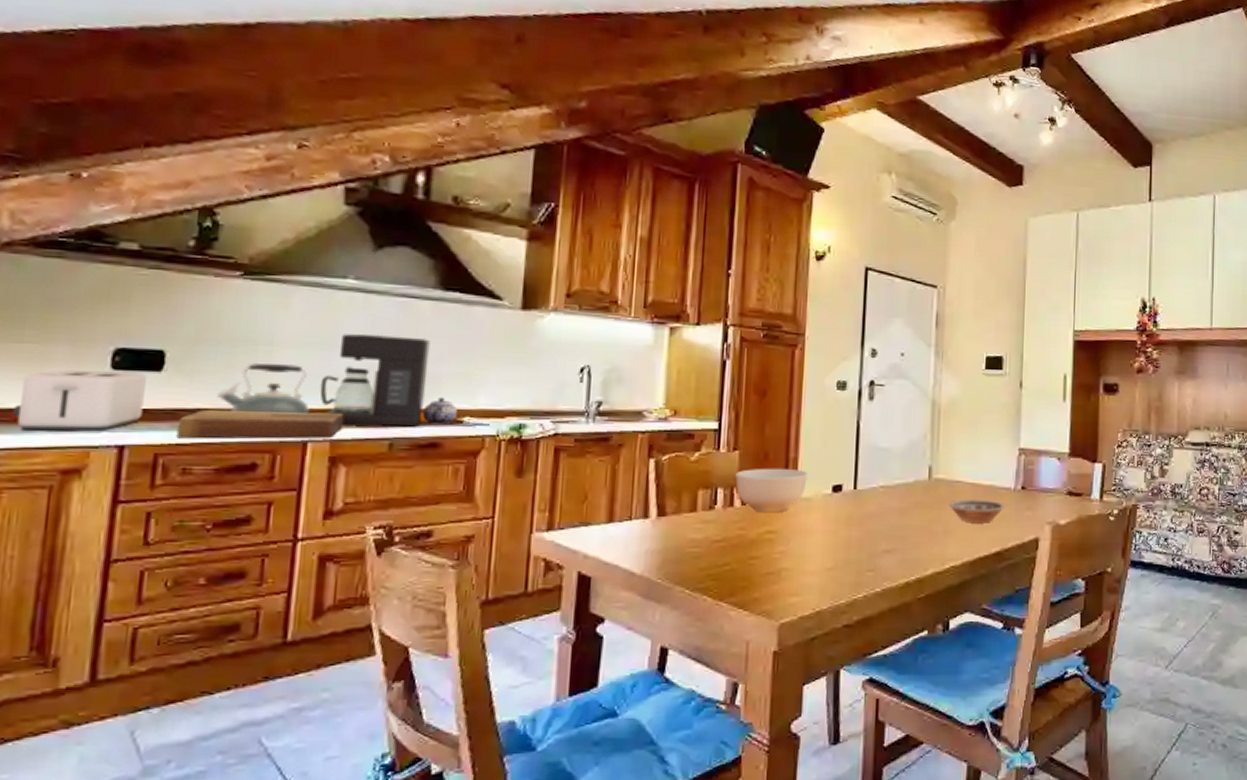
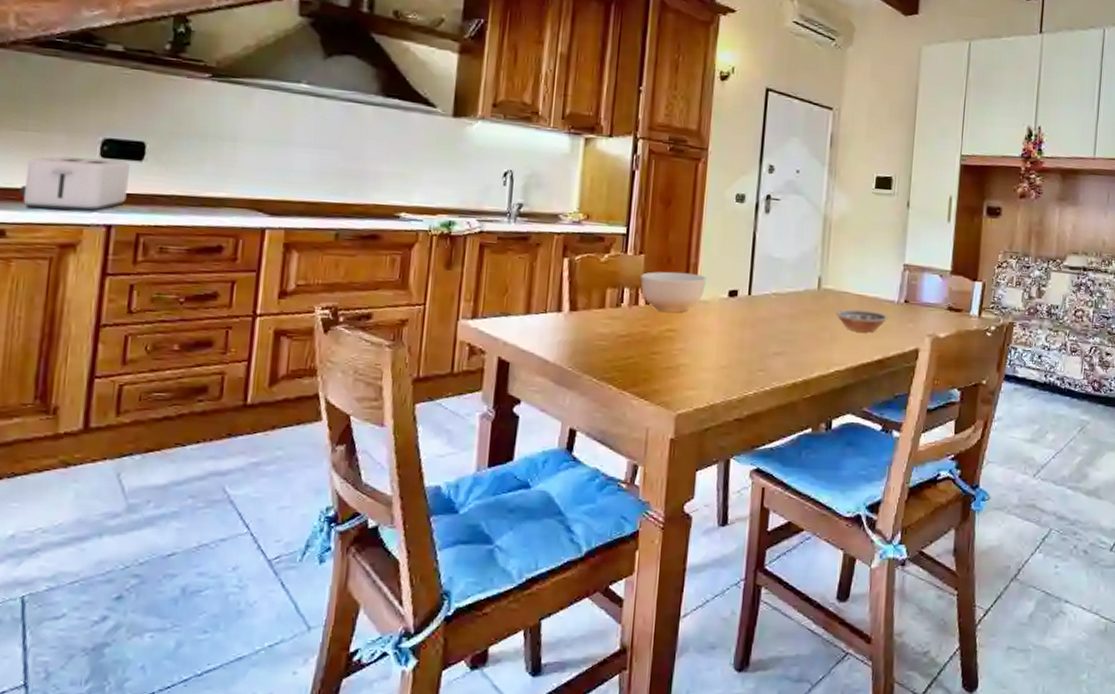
cutting board: present [176,409,344,439] -> none [154,196,297,227]
kettle: present [217,363,309,415] -> none [189,157,267,205]
coffee maker: present [320,334,430,427] -> none [276,133,372,220]
teapot: present [422,396,457,425] -> none [365,193,395,219]

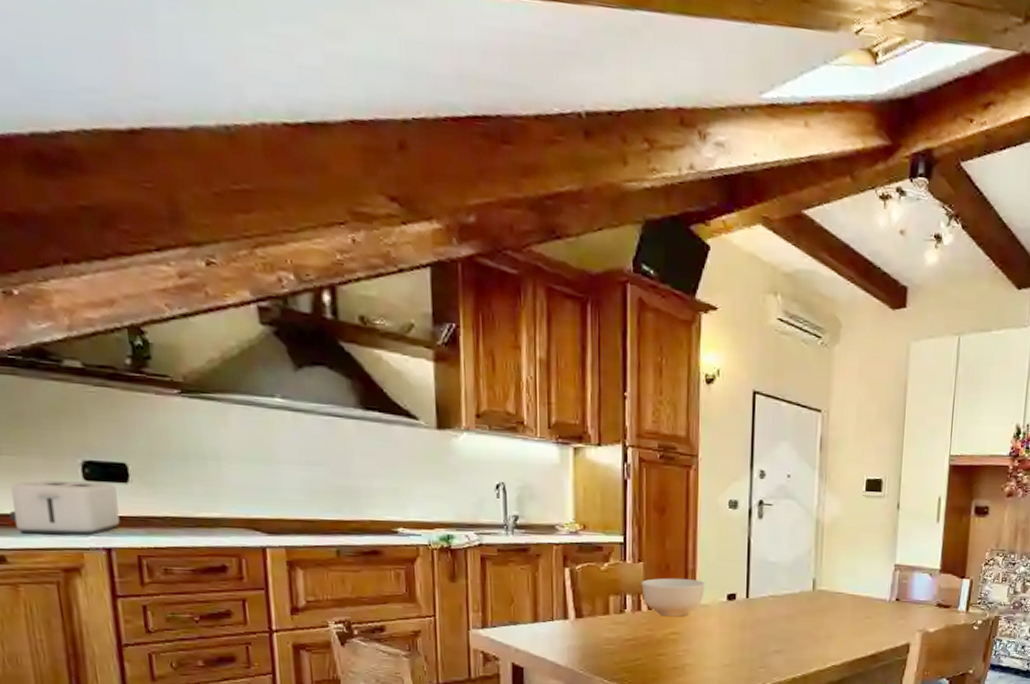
bowl: present [835,309,888,333] -> none [830,609,880,630]

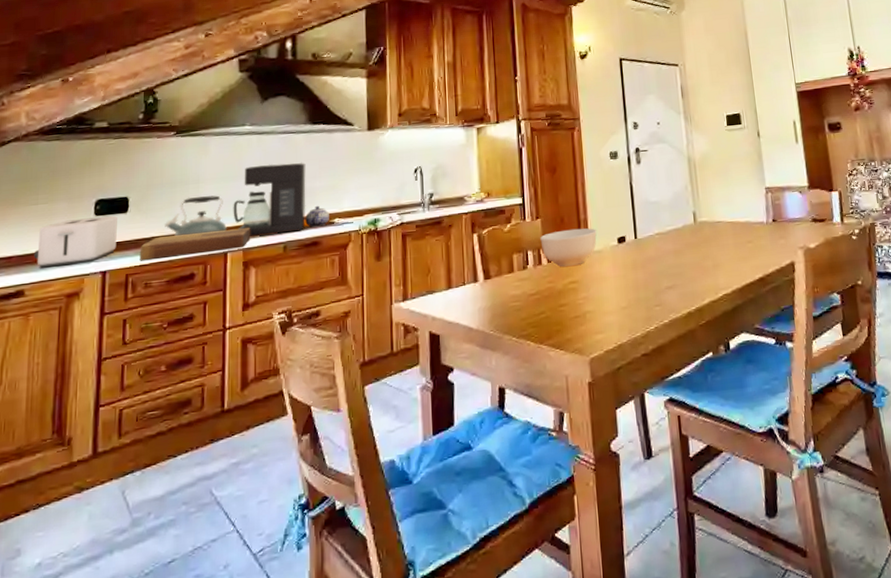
cutting board: none [152,517,295,545] -> present [139,227,251,261]
kettle: none [180,476,263,524] -> present [165,195,227,236]
coffee maker: none [268,450,362,536] -> present [233,163,306,236]
teapot: none [361,509,392,534] -> present [305,205,329,228]

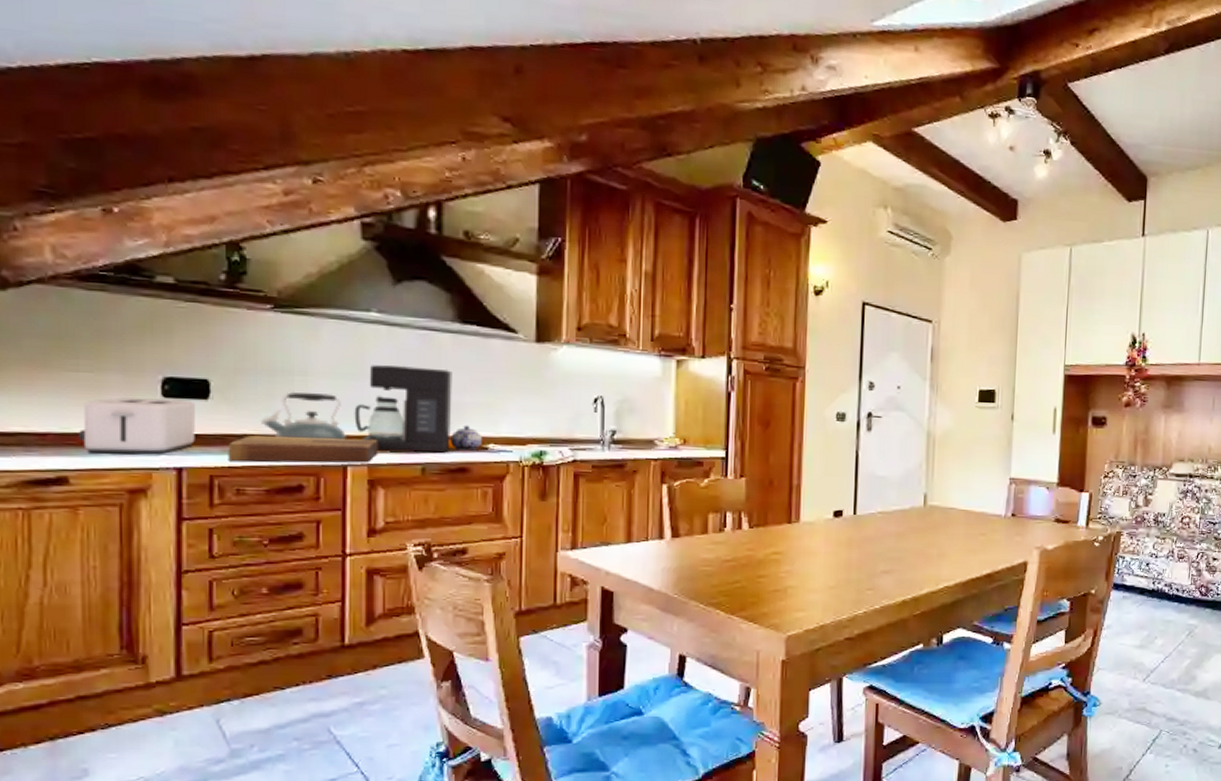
bowl: present [540,228,597,267] -> none [742,494,810,536]

